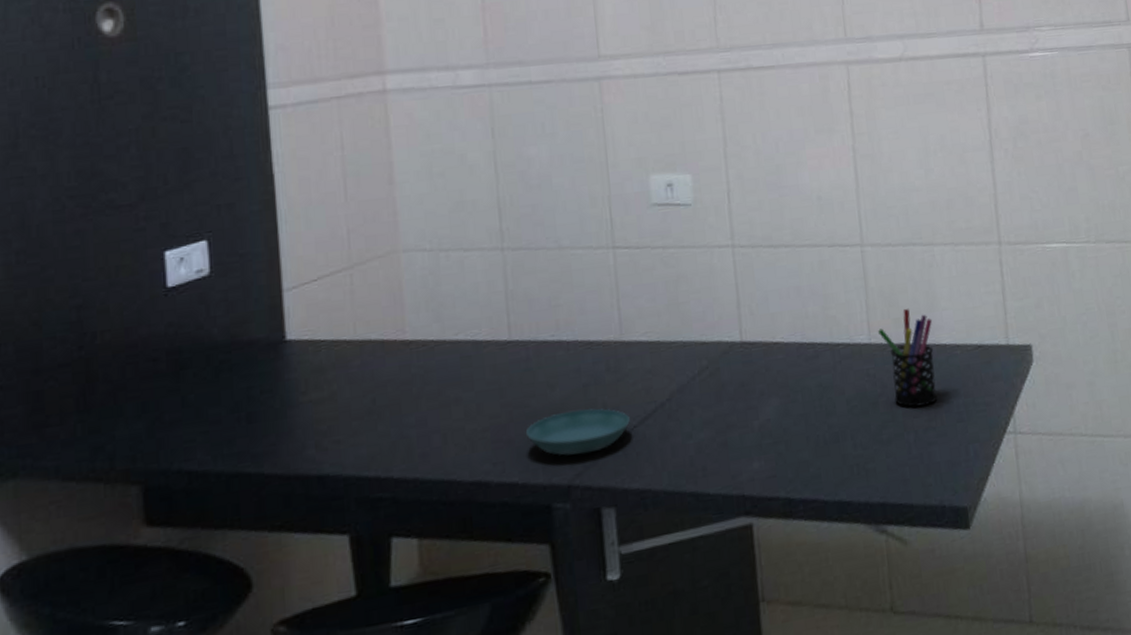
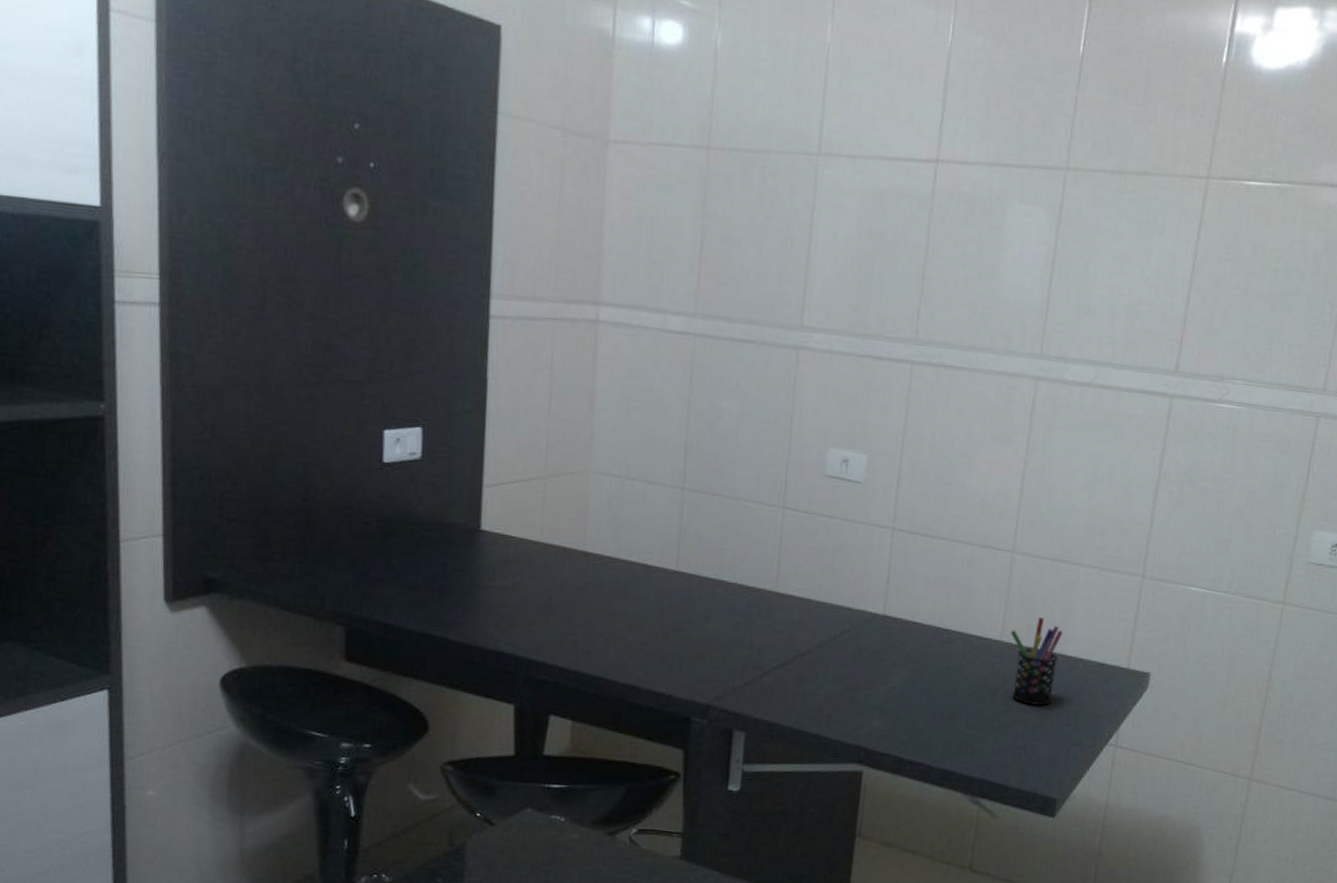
saucer: present [525,408,630,456] -> none [678,642,772,682]

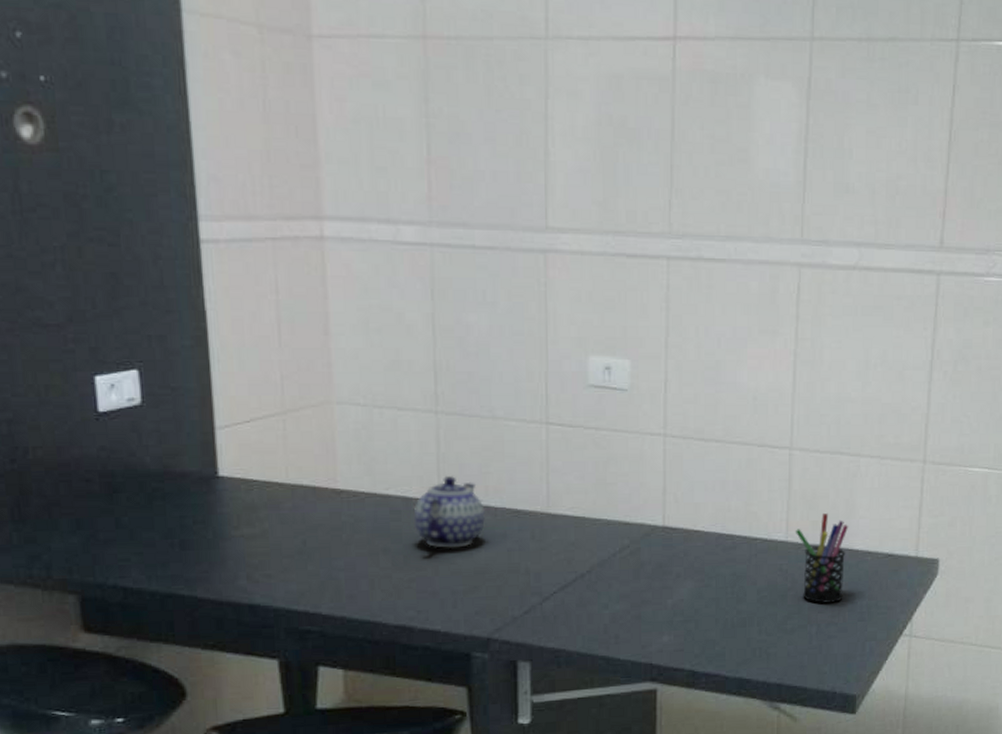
teapot: none [651,549,718,617] -> present [413,476,485,548]

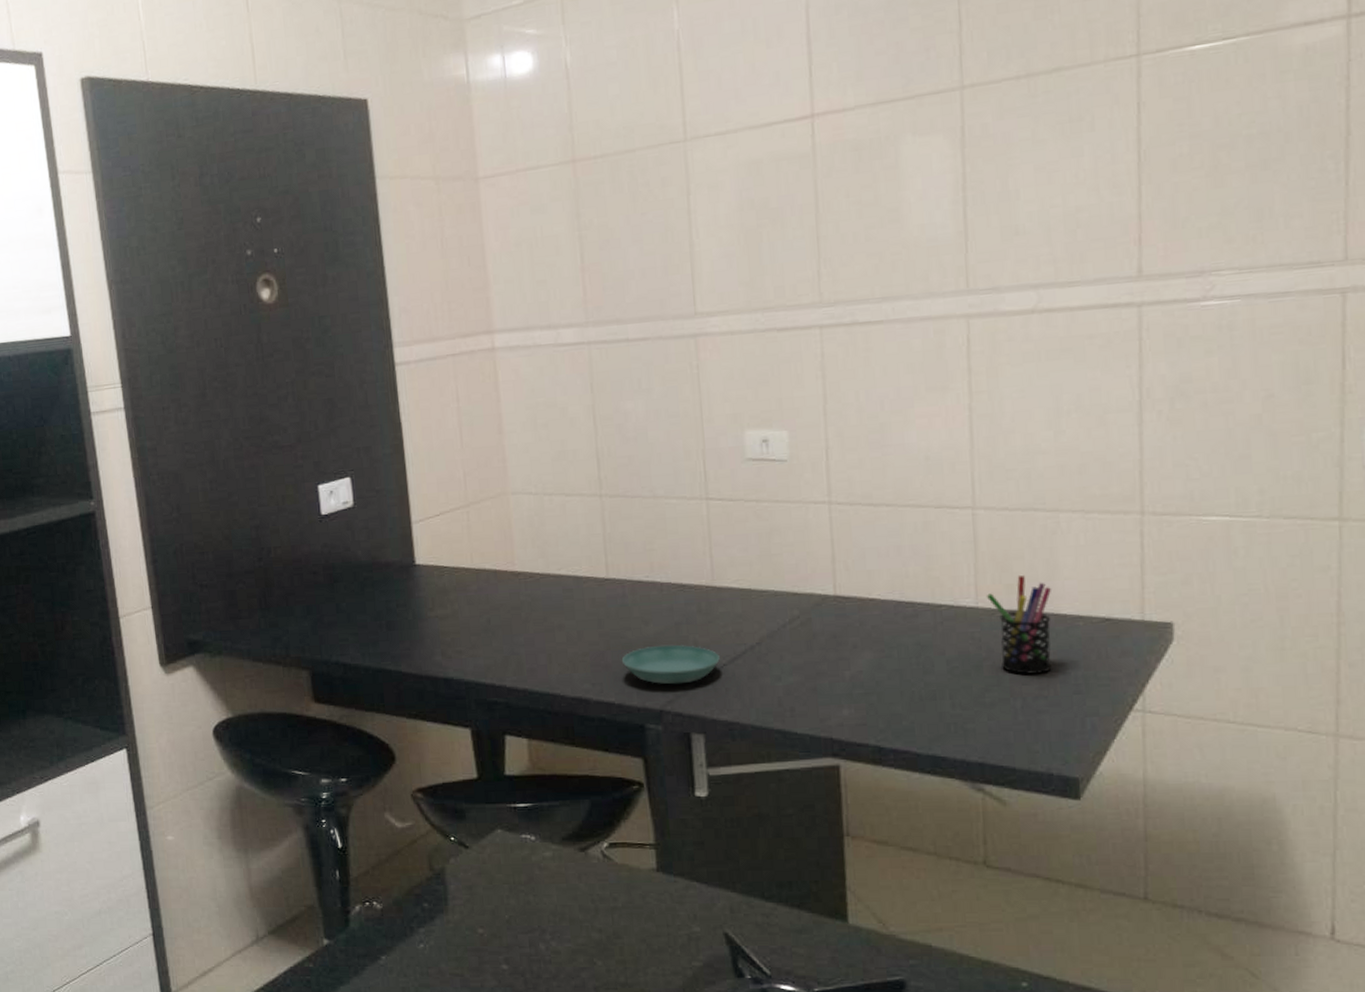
teapot: present [413,476,485,548] -> none [584,554,652,623]
saucer: none [449,571,550,612] -> present [621,644,720,685]

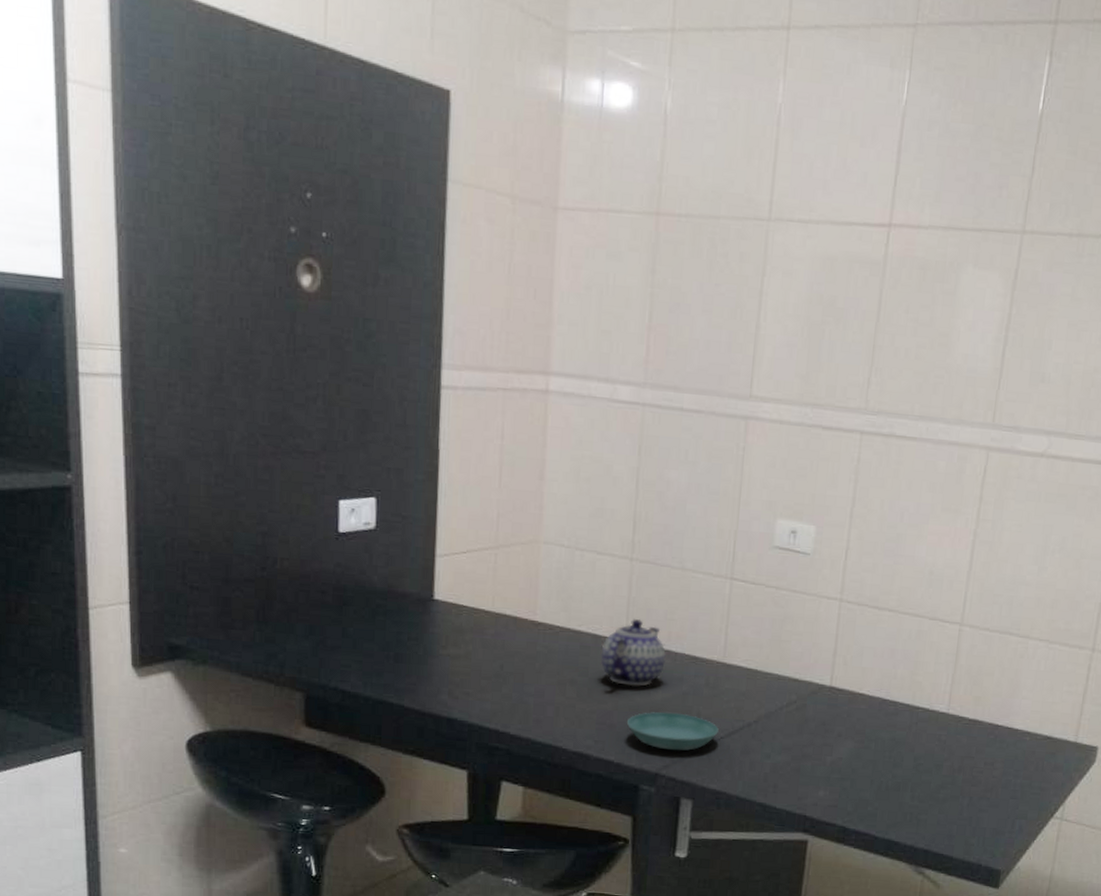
teapot: none [584,554,652,623] -> present [600,619,666,687]
pen holder: present [986,576,1052,674] -> none [956,690,1011,778]

